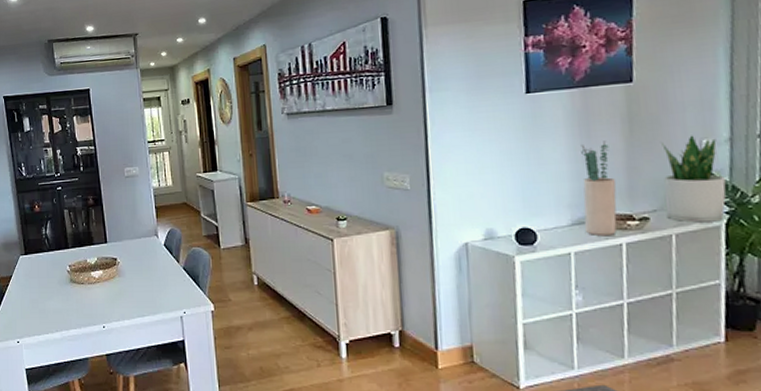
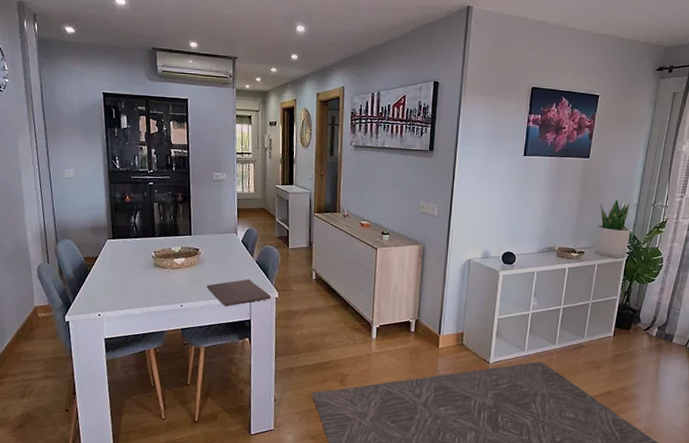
plaque: none [129,289,206,326] -> present [206,278,272,307]
vase: present [580,140,617,237] -> none [545,196,569,263]

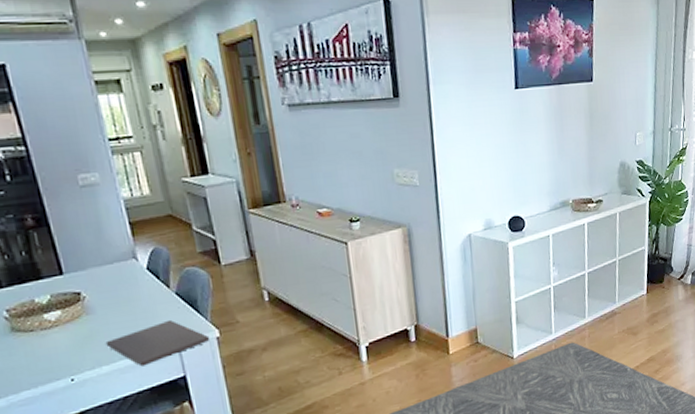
planter: present [594,199,631,258] -> none [611,129,650,202]

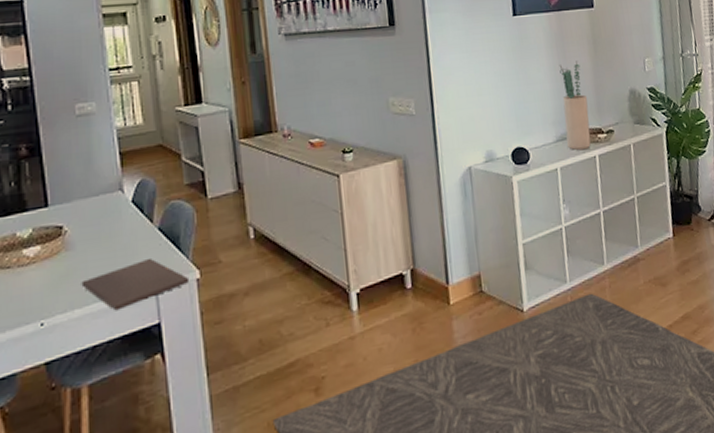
vase: none [556,134,582,219] -> present [559,60,591,151]

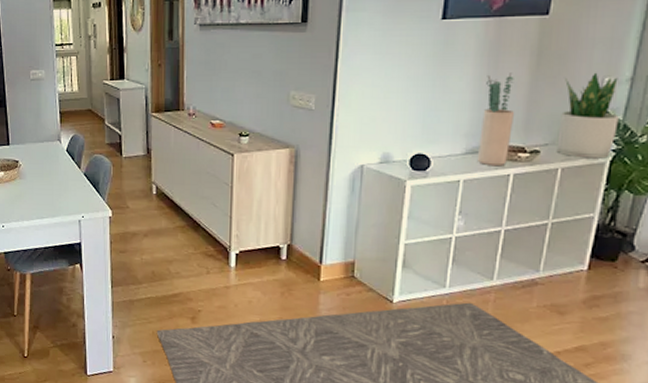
plaque: present [81,257,190,311] -> none [29,194,104,228]
planter: none [618,54,664,133] -> present [556,72,619,159]

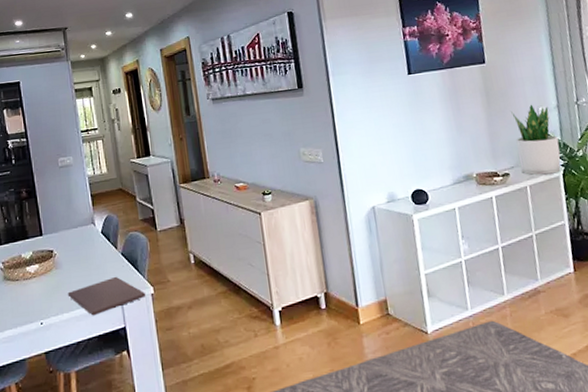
plaque: none [29,194,104,228] -> present [67,276,146,316]
vase: present [476,72,515,167] -> none [453,111,487,192]

